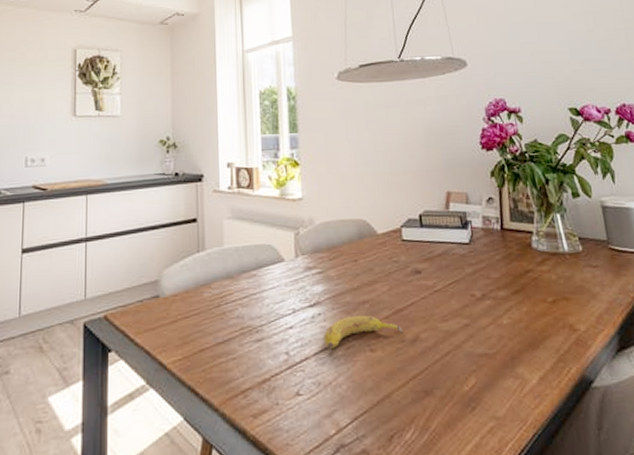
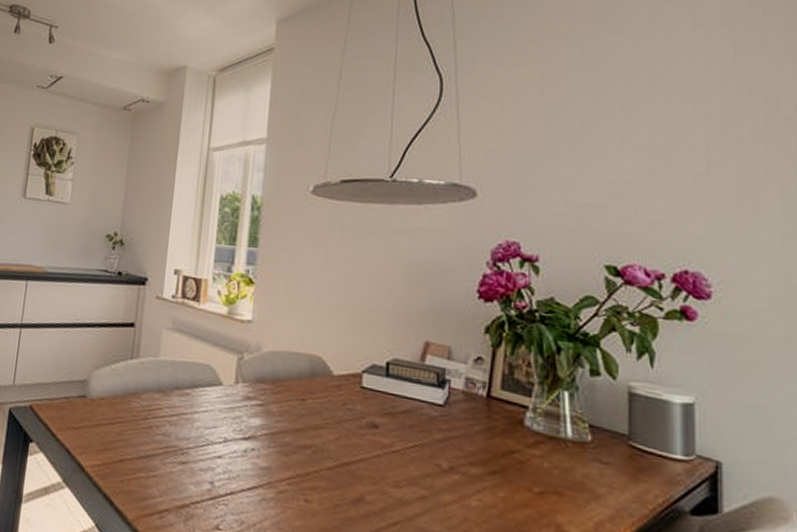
fruit: present [324,315,404,349] -> none [254,458,347,489]

